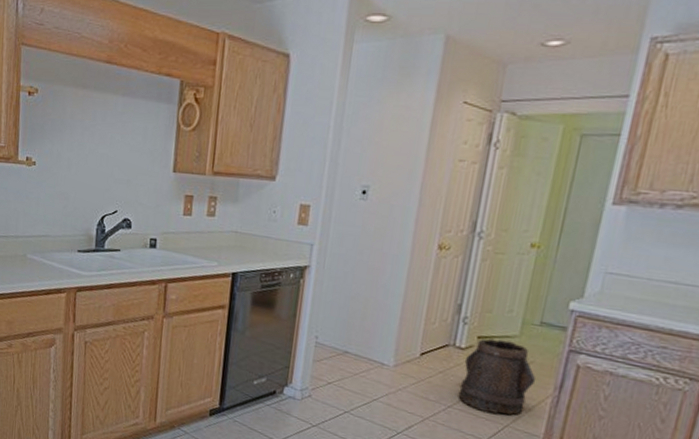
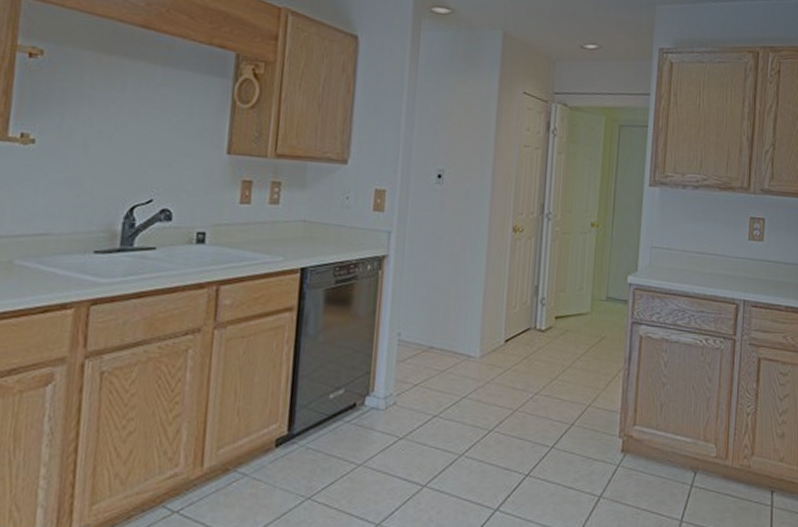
bucket: present [458,338,537,415] -> none [543,318,609,394]

